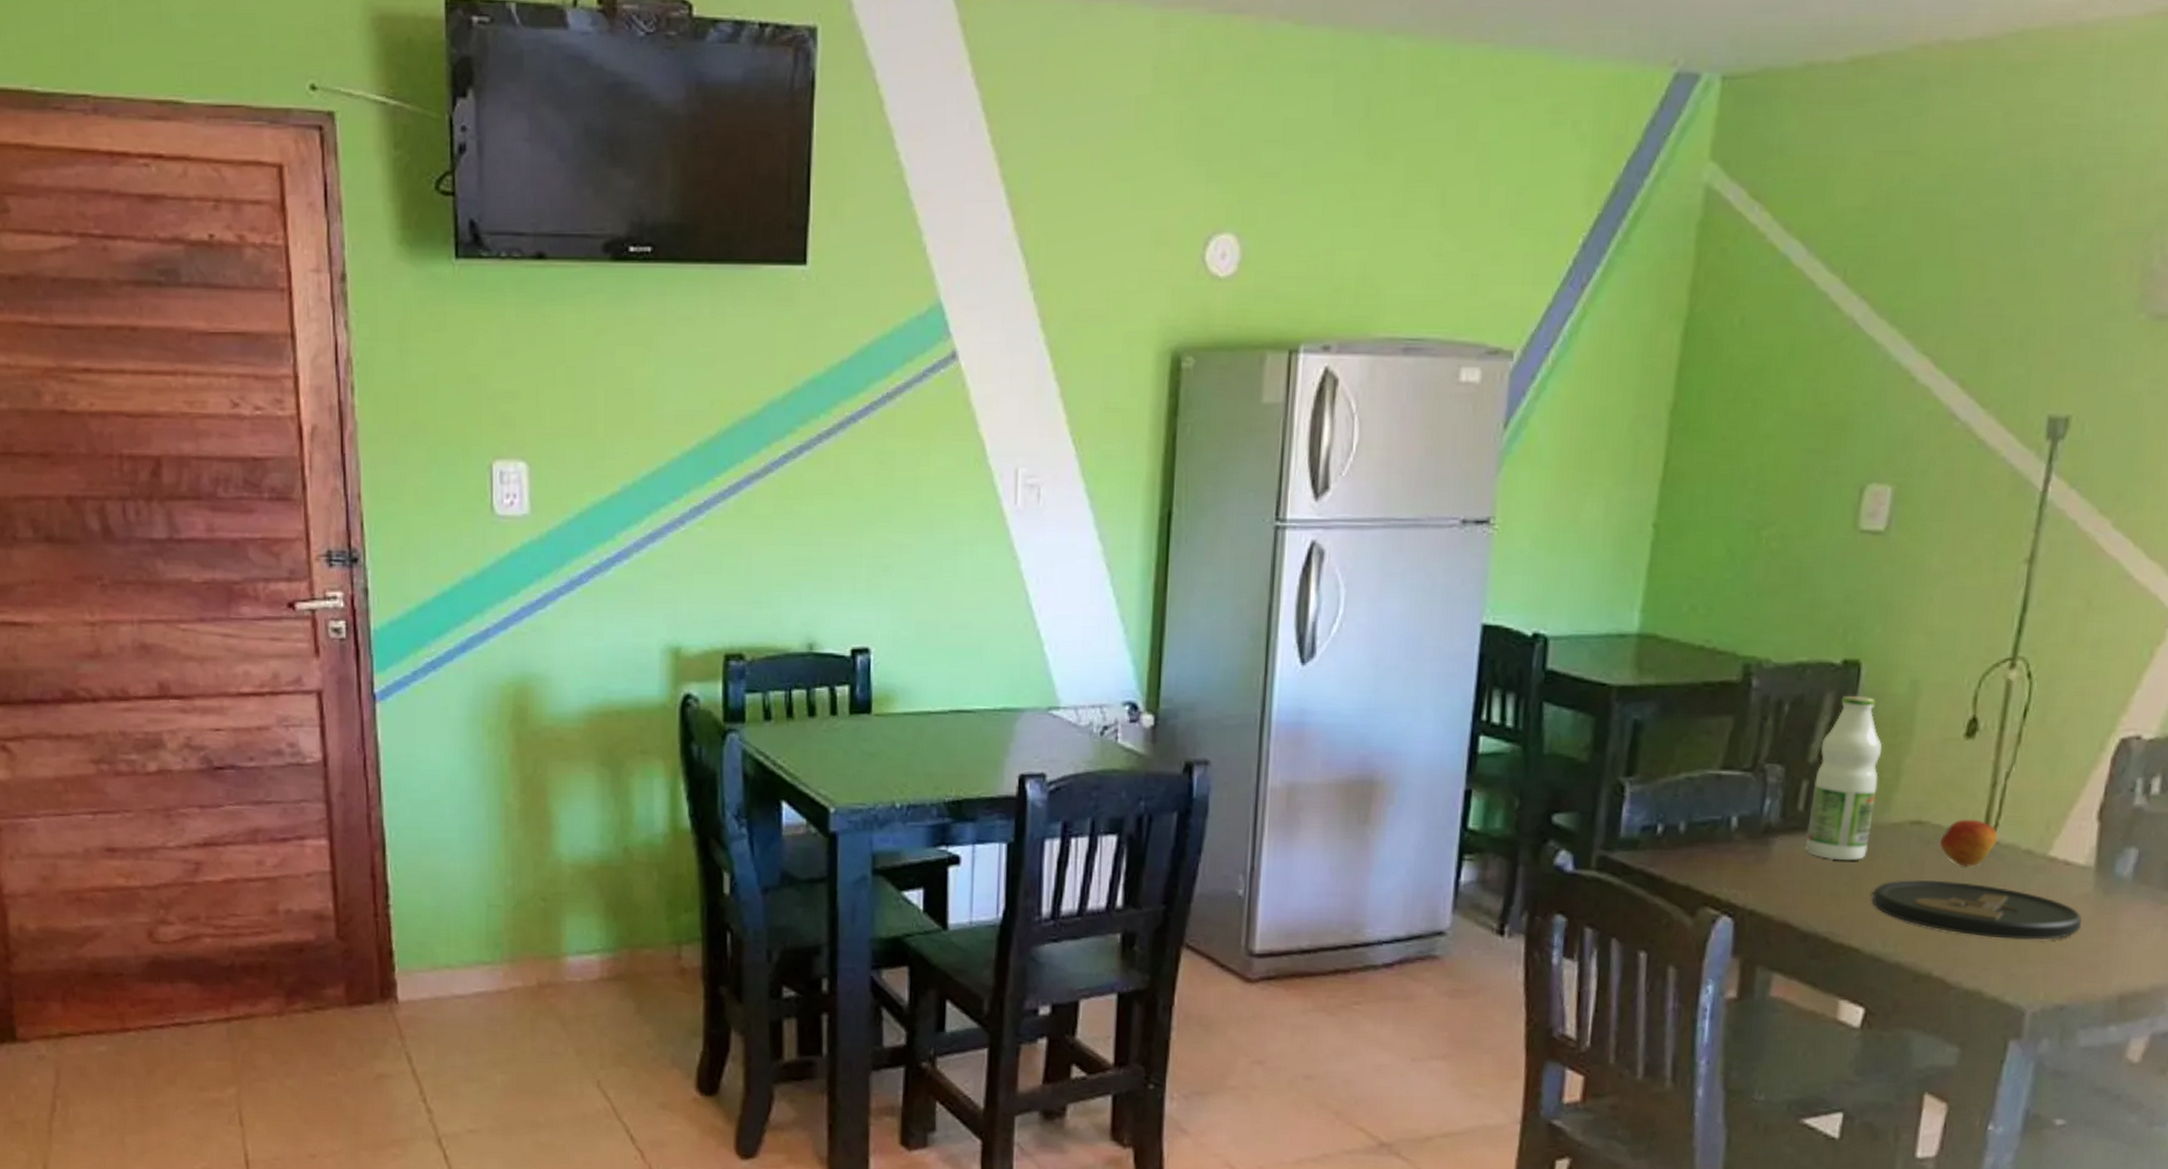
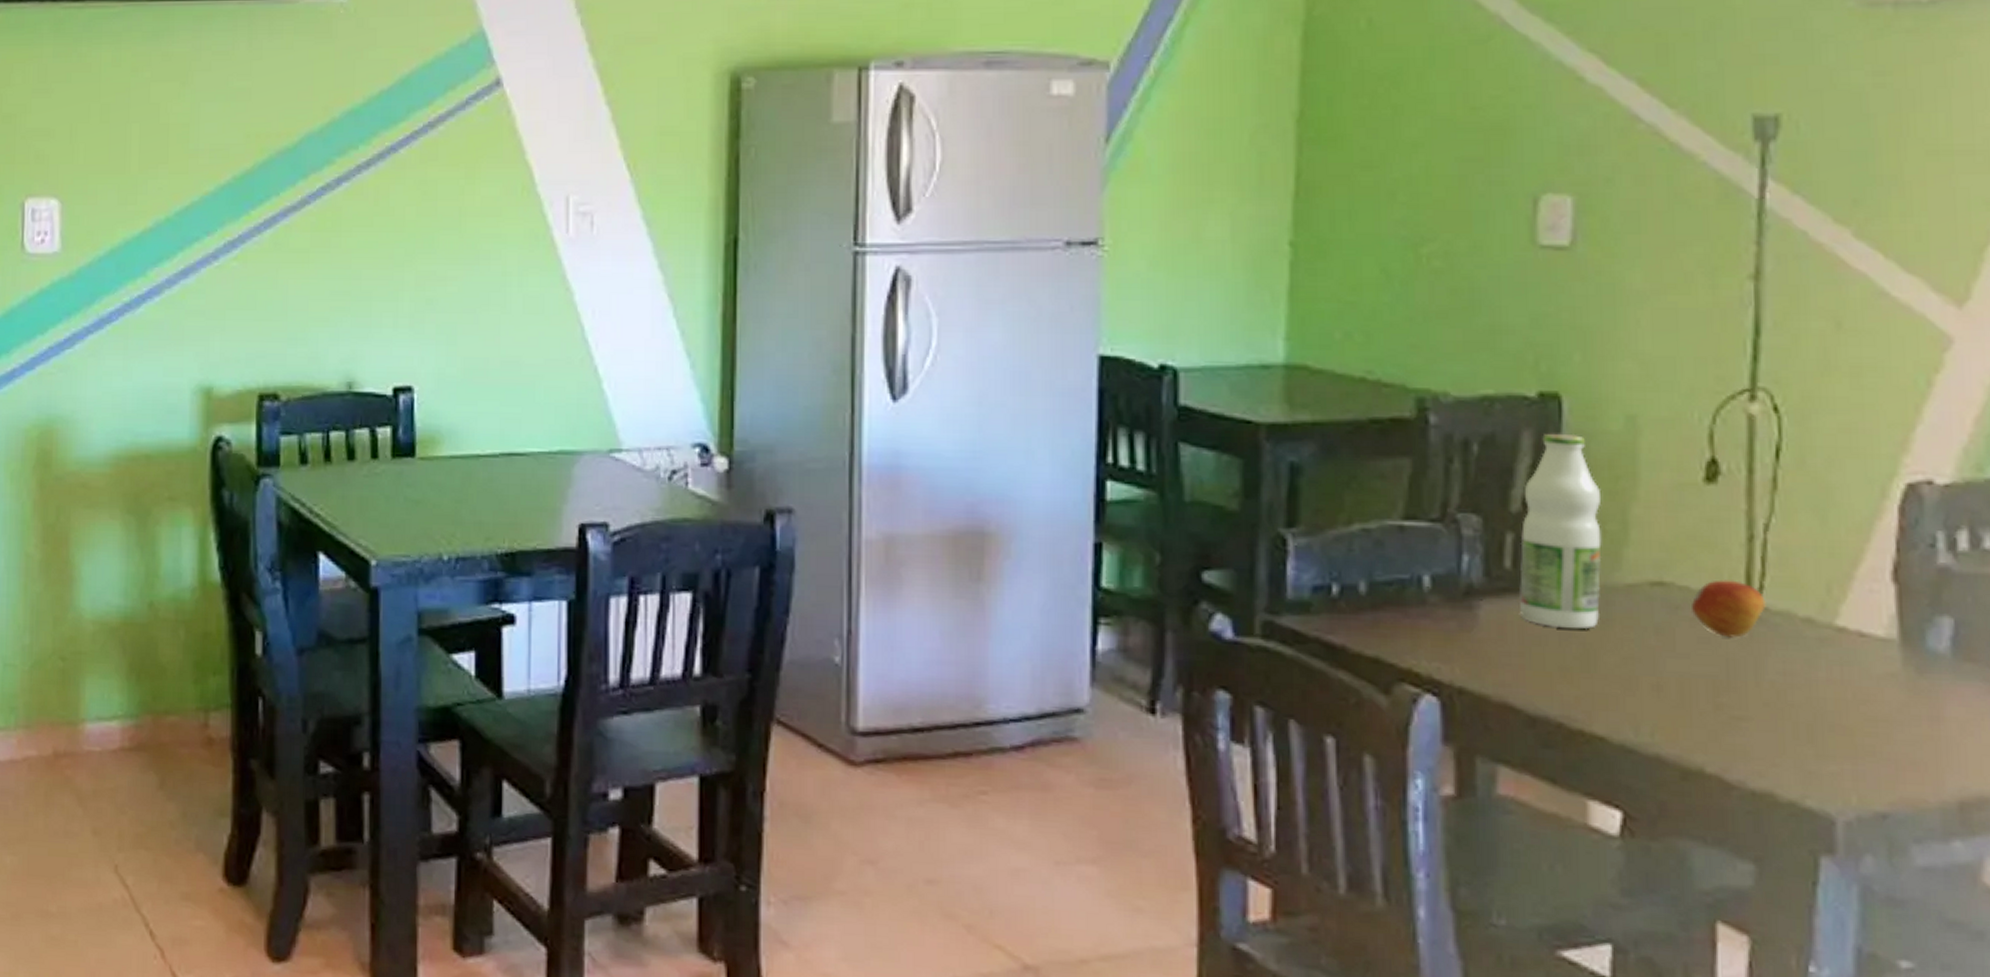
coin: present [1871,879,2083,941] -> none [1612,652,1894,731]

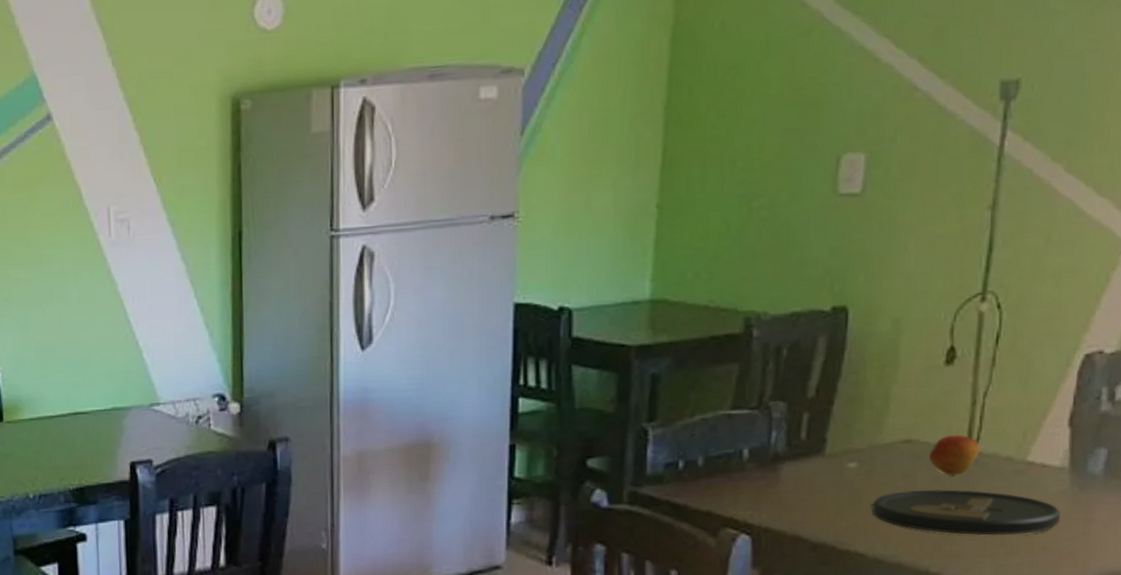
beverage bottle: present [1518,433,1602,630] -> none [809,336,872,479]
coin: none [1612,652,1894,731] -> present [872,489,1061,536]

